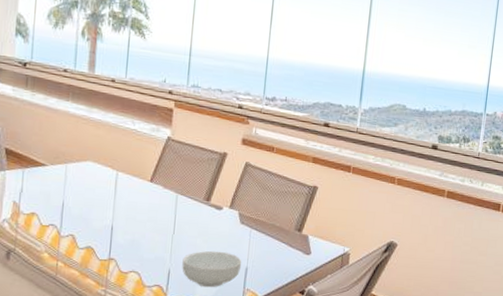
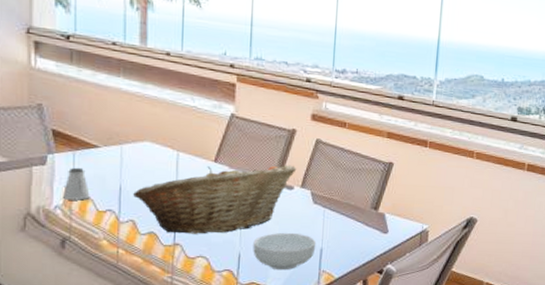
saltshaker: none [11,183,35,215] -> present [63,167,90,200]
fruit basket: none [74,186,226,250] -> present [133,165,297,234]

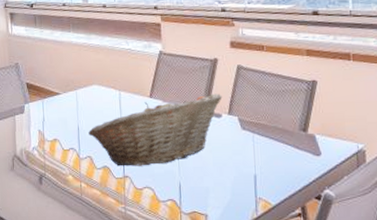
saltshaker: present [63,167,90,200] -> none [38,113,57,142]
cereal bowl: present [253,232,316,271] -> none [191,160,250,199]

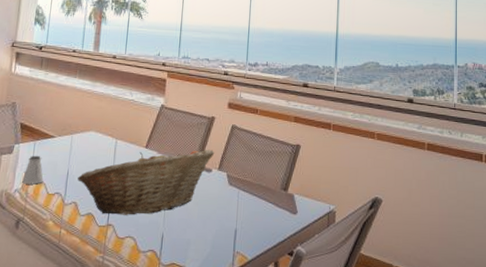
saltshaker: none [38,113,57,142] -> present [22,155,44,184]

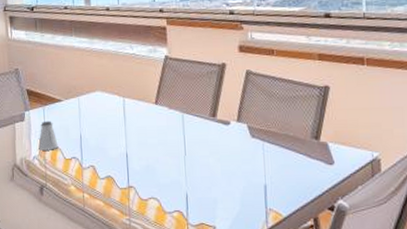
fruit basket: present [77,149,215,215] -> none [91,100,231,176]

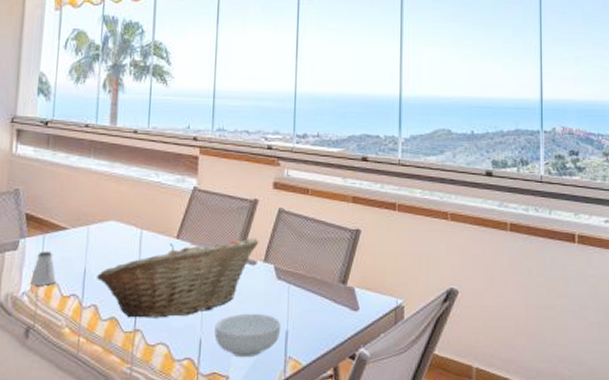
fruit basket: none [91,100,231,176] -> present [97,238,259,318]
cereal bowl: none [198,169,260,210] -> present [214,313,281,358]

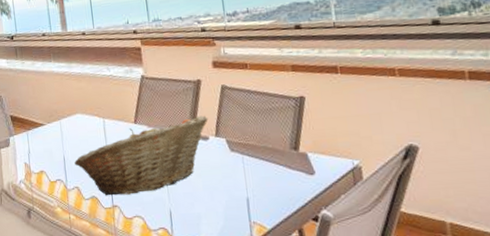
saltshaker: present [30,251,56,286] -> none [24,145,43,175]
cereal bowl: present [214,313,281,358] -> none [181,184,242,225]

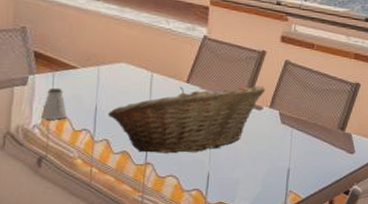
saltshaker: none [24,145,43,175] -> present [41,87,67,120]

